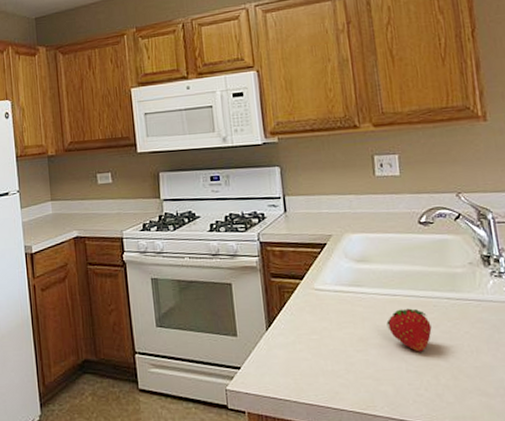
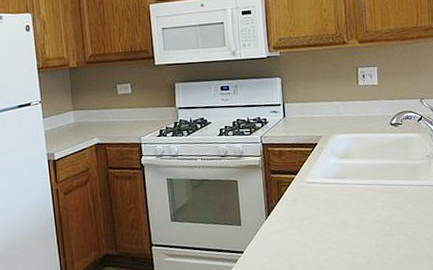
fruit: present [386,308,432,352] -> none [362,194,396,230]

